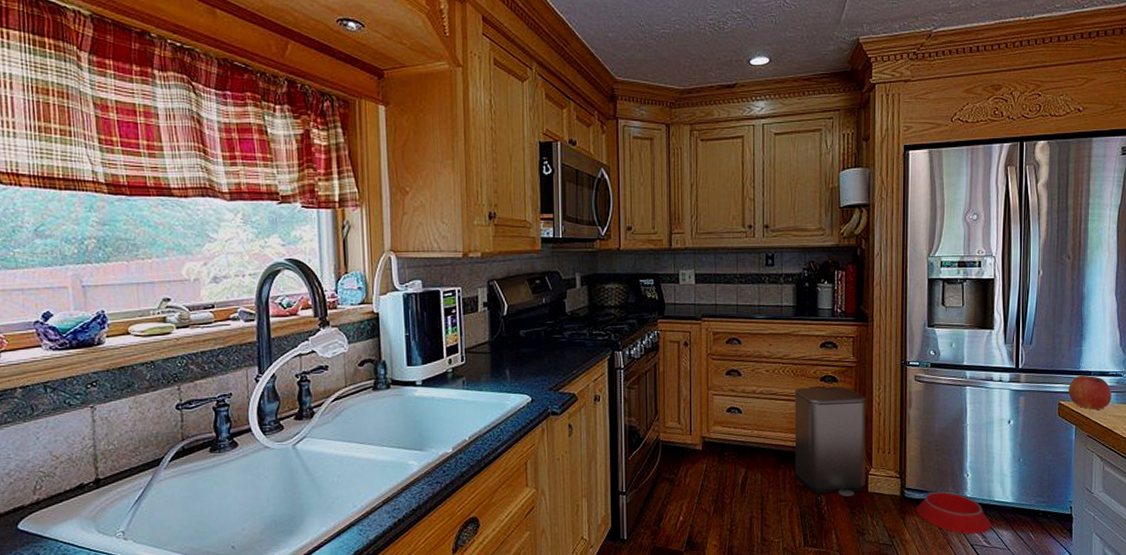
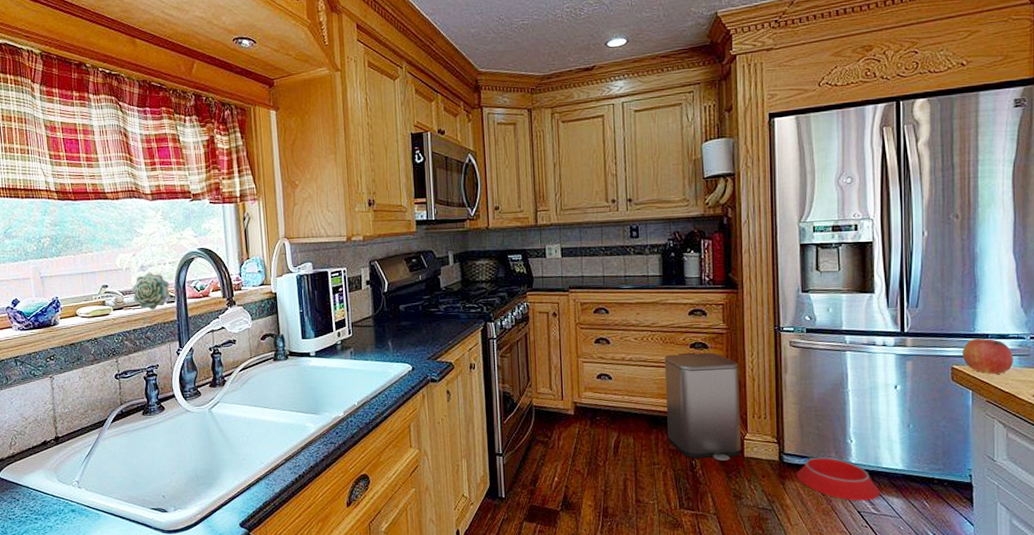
succulent plant: none [201,283,249,330] -> present [132,271,170,310]

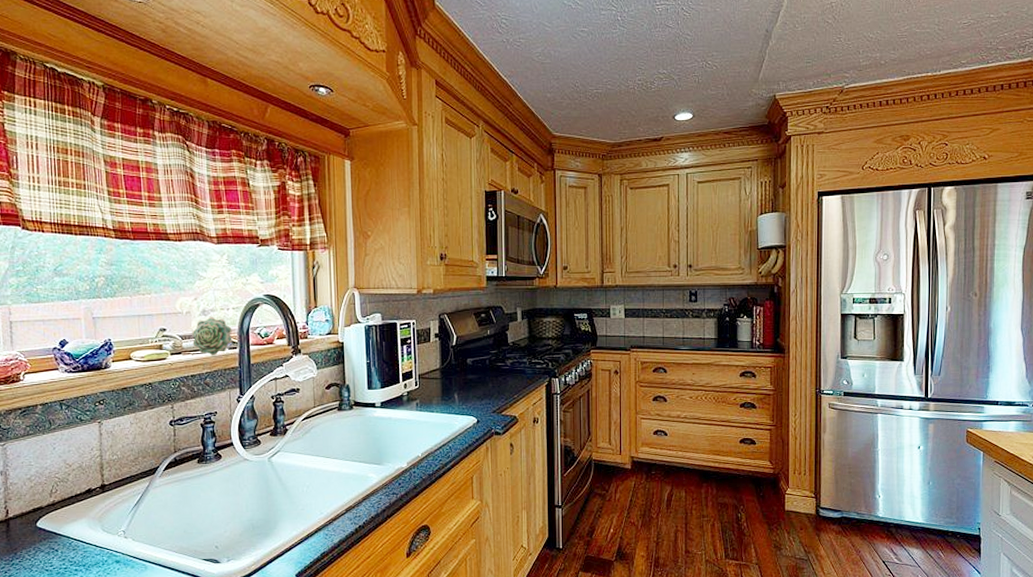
pedal bin: present [664,352,741,461] -> none [716,412,783,514]
pet bowl: present [796,457,880,501] -> none [830,511,902,552]
fruit: present [963,338,1013,374] -> none [976,404,1018,437]

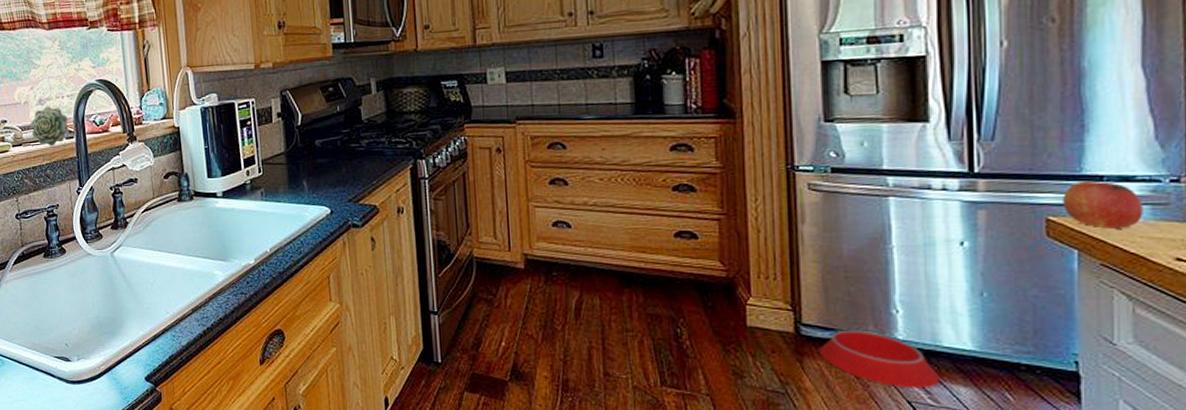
pet bowl: none [830,511,902,552] -> present [818,330,940,388]
fruit: none [976,404,1018,437] -> present [1063,180,1143,229]

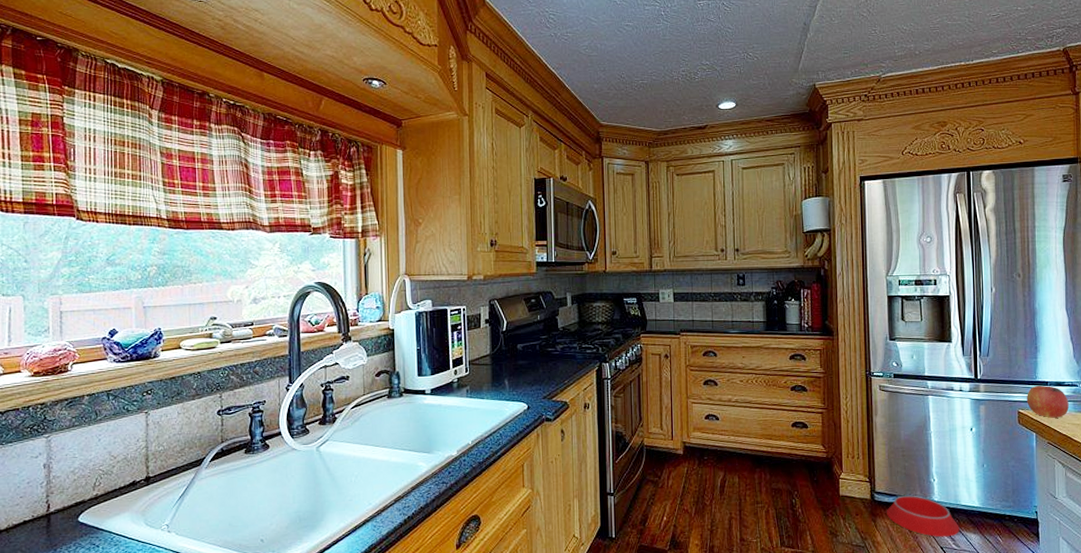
succulent plant: present [30,105,69,147] -> none [242,304,283,344]

